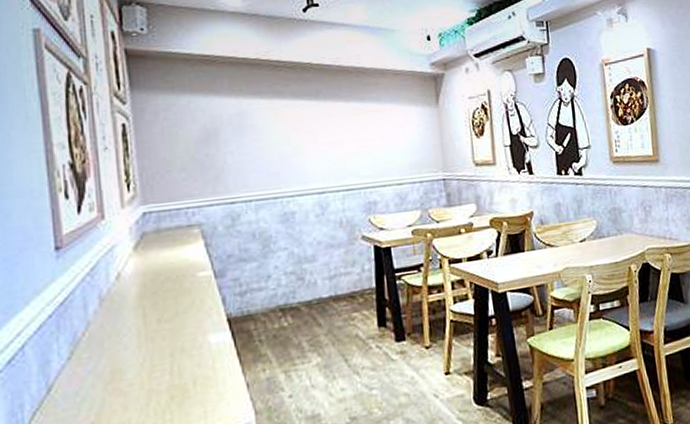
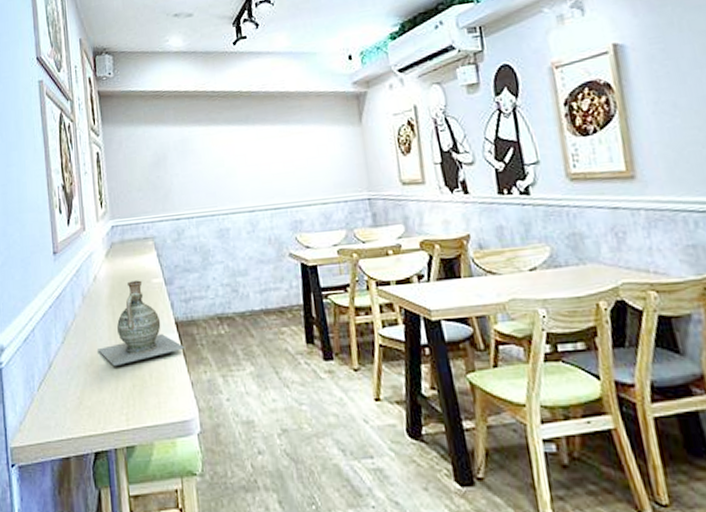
ceramic jug: none [121,274,240,379] -> present [98,280,186,367]

